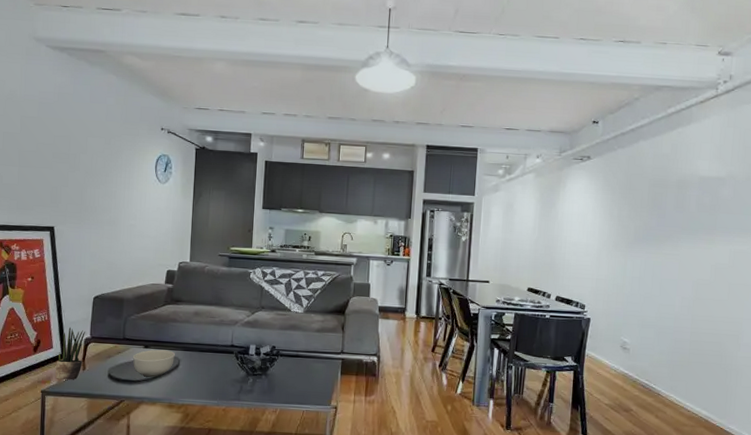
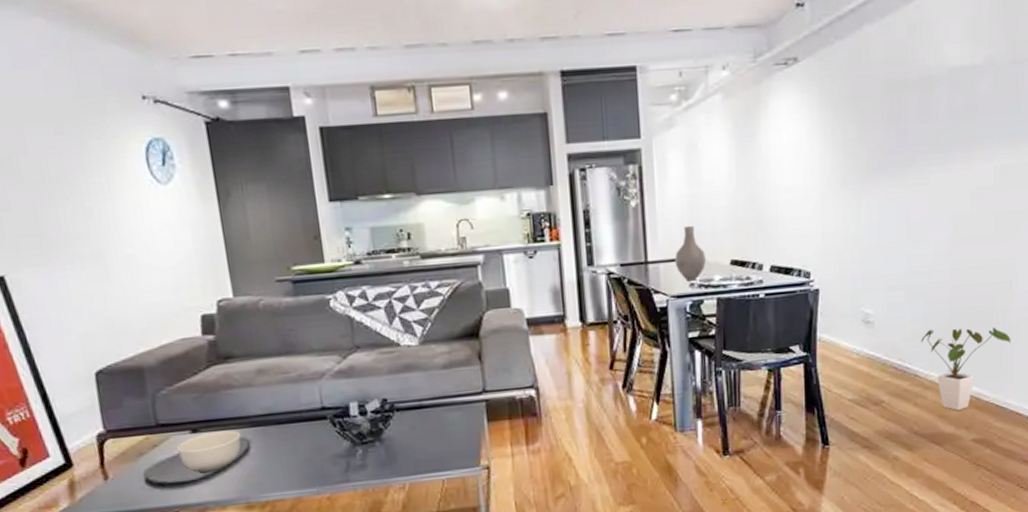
potted plant: present [55,326,85,380] -> none [60,421,103,500]
vase: none [487,259,511,298] -> present [674,225,707,282]
house plant: none [665,361,736,428] -> present [921,327,1011,411]

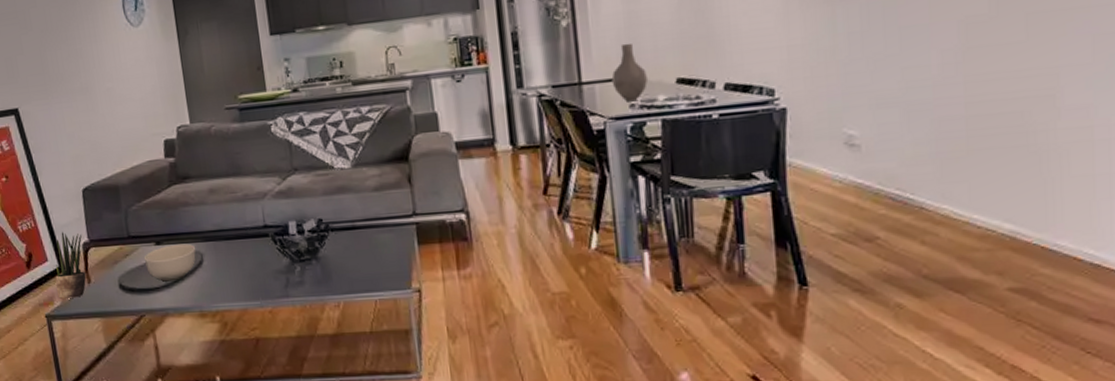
potted plant: none [60,421,103,500] -> present [55,231,87,300]
house plant: present [921,327,1011,411] -> none [926,151,1059,253]

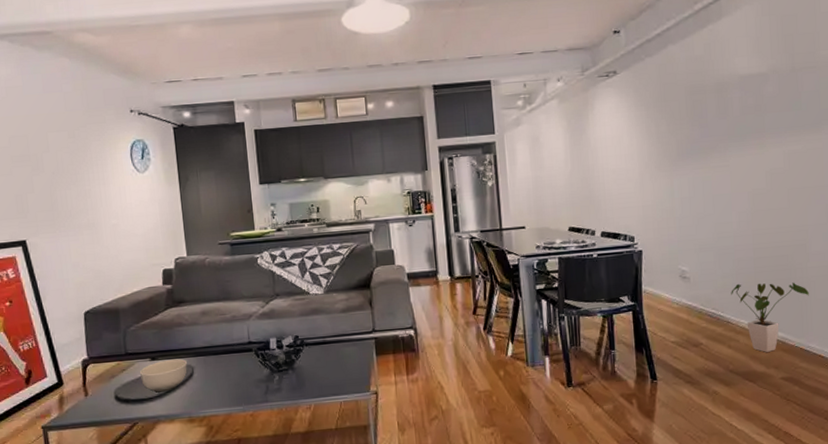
potted plant: present [55,231,87,300] -> none [53,350,84,412]
vase: present [611,43,649,102] -> none [523,200,550,244]
house plant: none [926,151,1059,253] -> present [731,282,809,353]

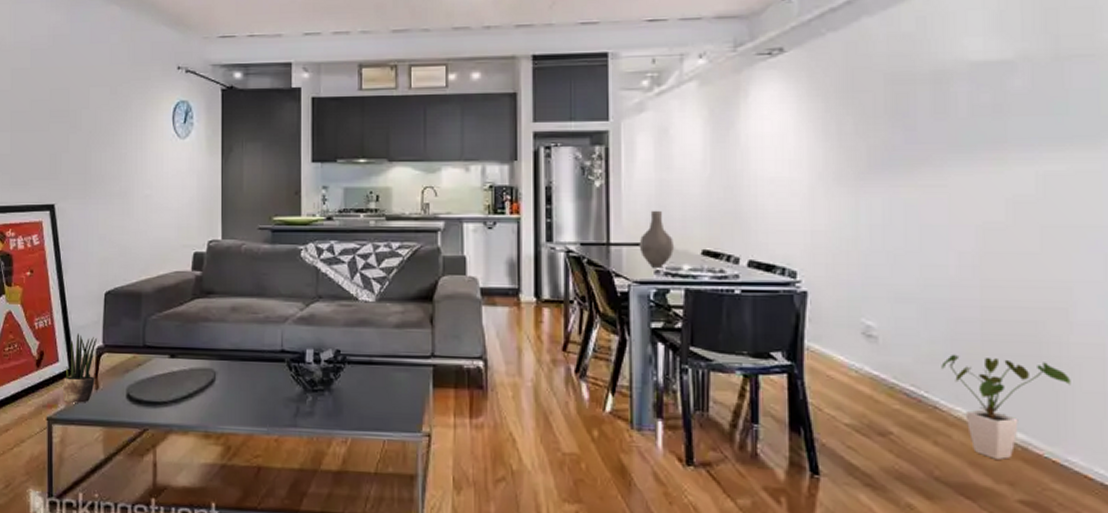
potted plant: none [53,350,84,412] -> present [62,332,97,404]
bowl: present [139,358,188,393] -> none [156,359,210,397]
vase: none [523,200,550,244] -> present [639,210,675,268]

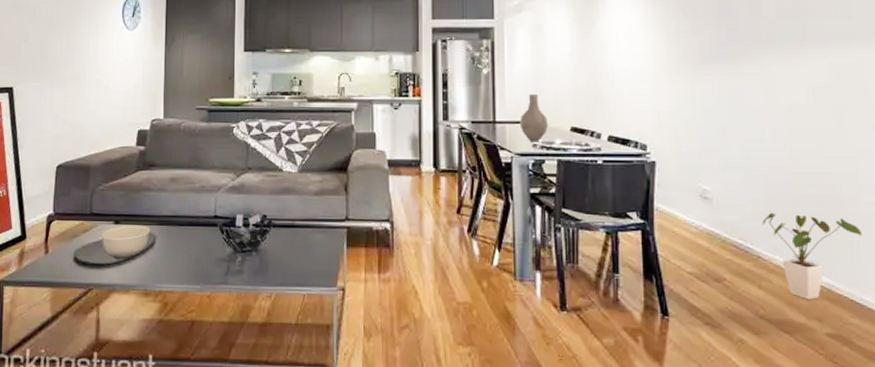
potted plant: present [62,332,97,404] -> none [14,202,48,267]
bowl: none [156,359,210,397] -> present [101,225,151,259]

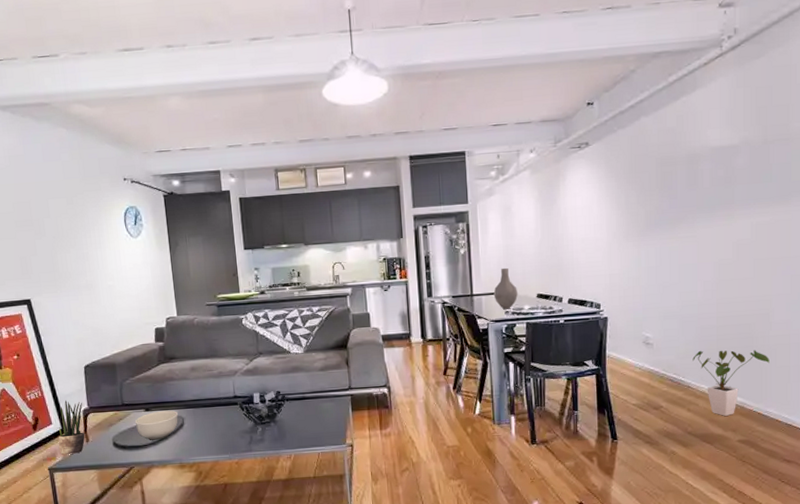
potted plant: none [14,202,48,267] -> present [58,400,85,455]

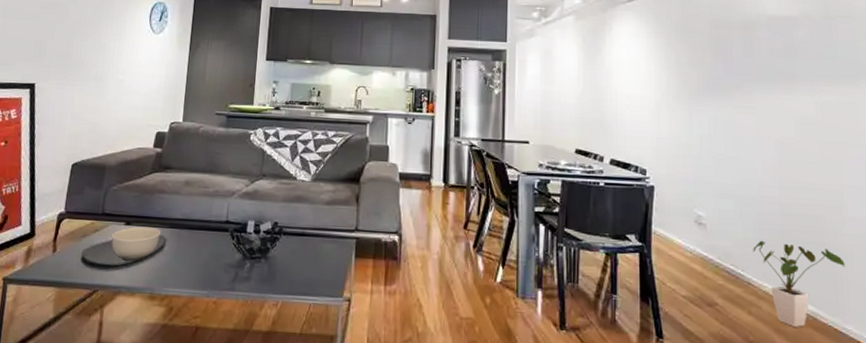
potted plant: present [58,400,85,455] -> none [20,199,59,265]
vase: present [493,267,519,310] -> none [527,115,555,162]

